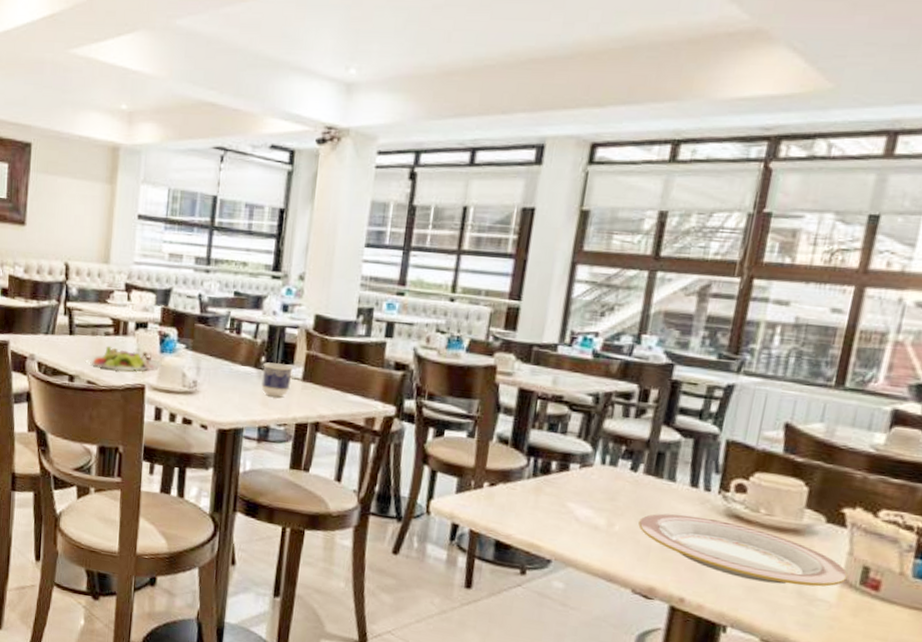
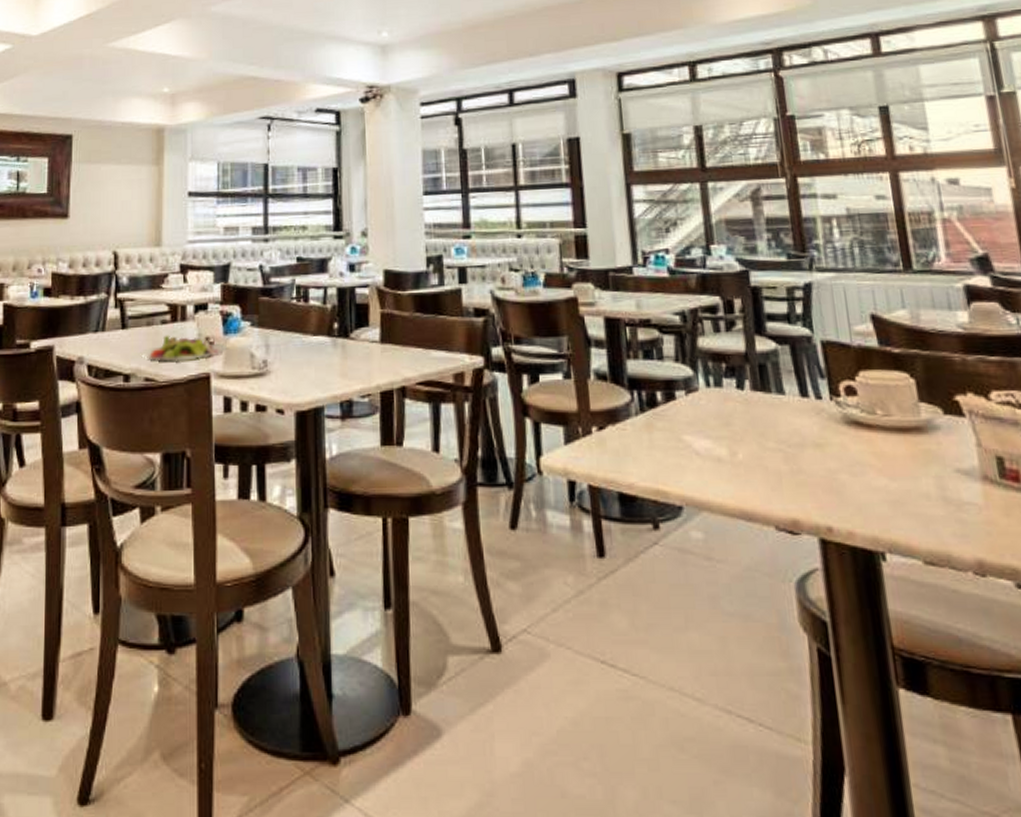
cup: present [261,362,293,398] -> none [337,326,369,366]
plate: present [638,513,848,587] -> none [761,429,985,493]

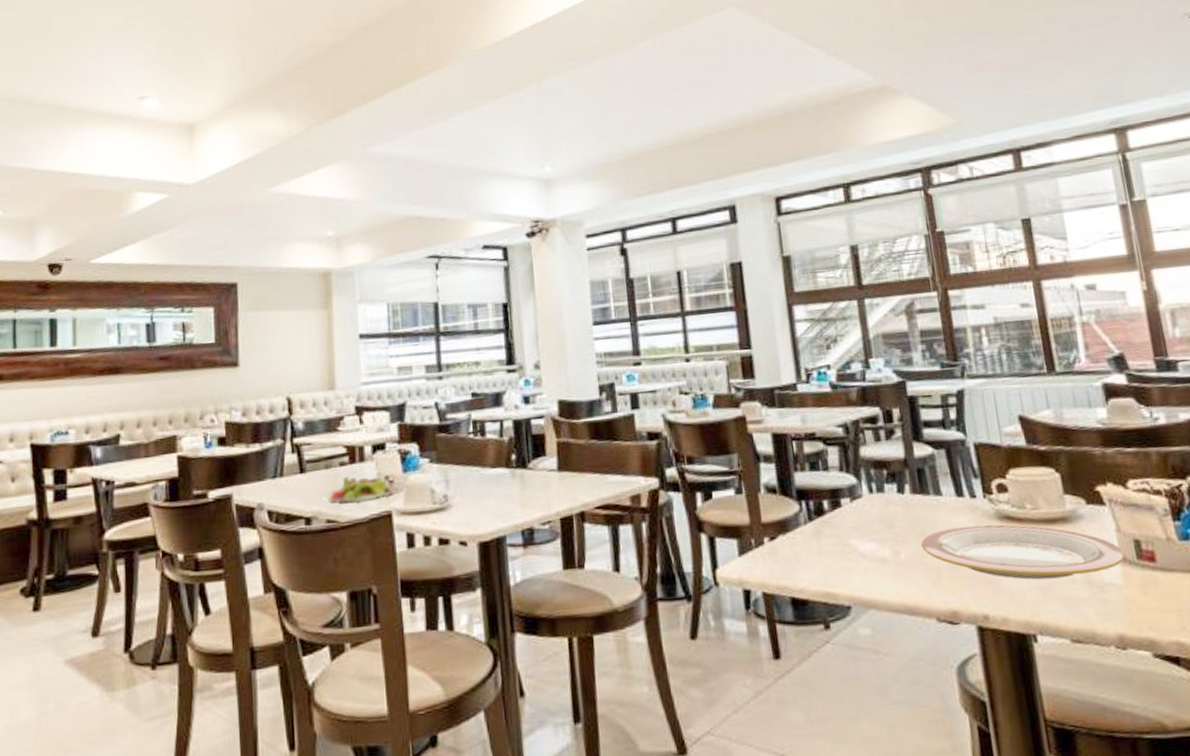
plate: none [761,429,985,493] -> present [921,524,1125,580]

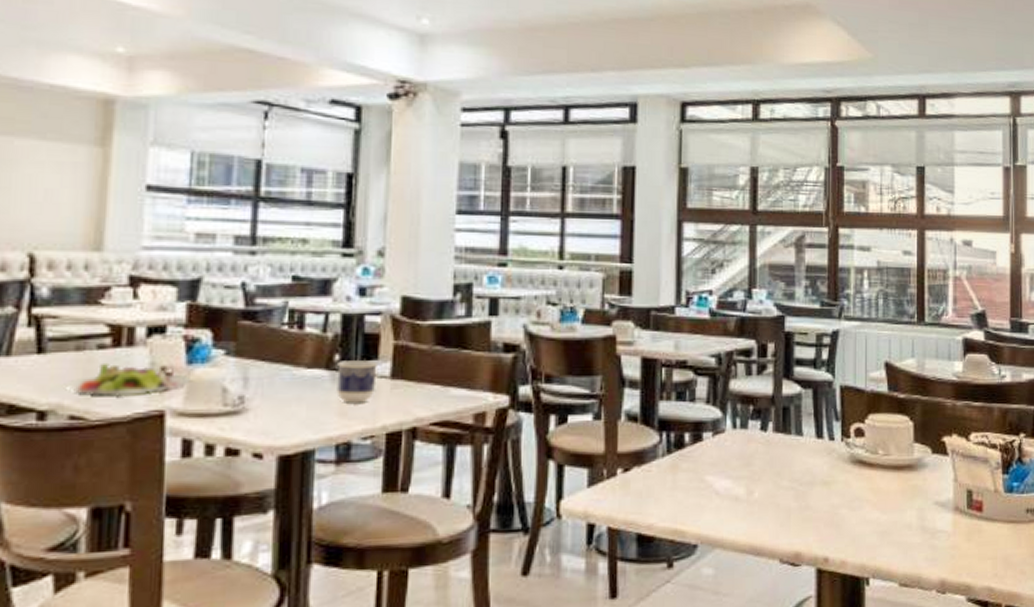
cup: none [515,457,547,495] -> present [337,359,377,403]
plate: present [921,524,1125,580] -> none [776,468,957,525]

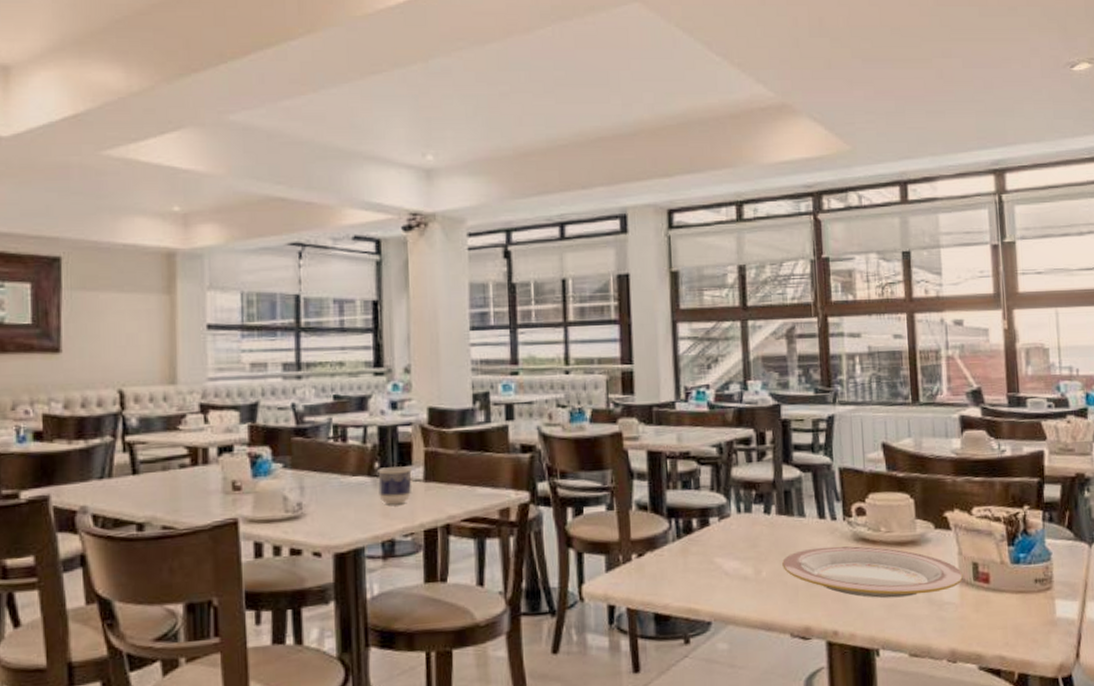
salad plate: present [65,362,190,397] -> none [157,479,256,508]
plate: none [776,468,957,525] -> present [782,546,963,598]

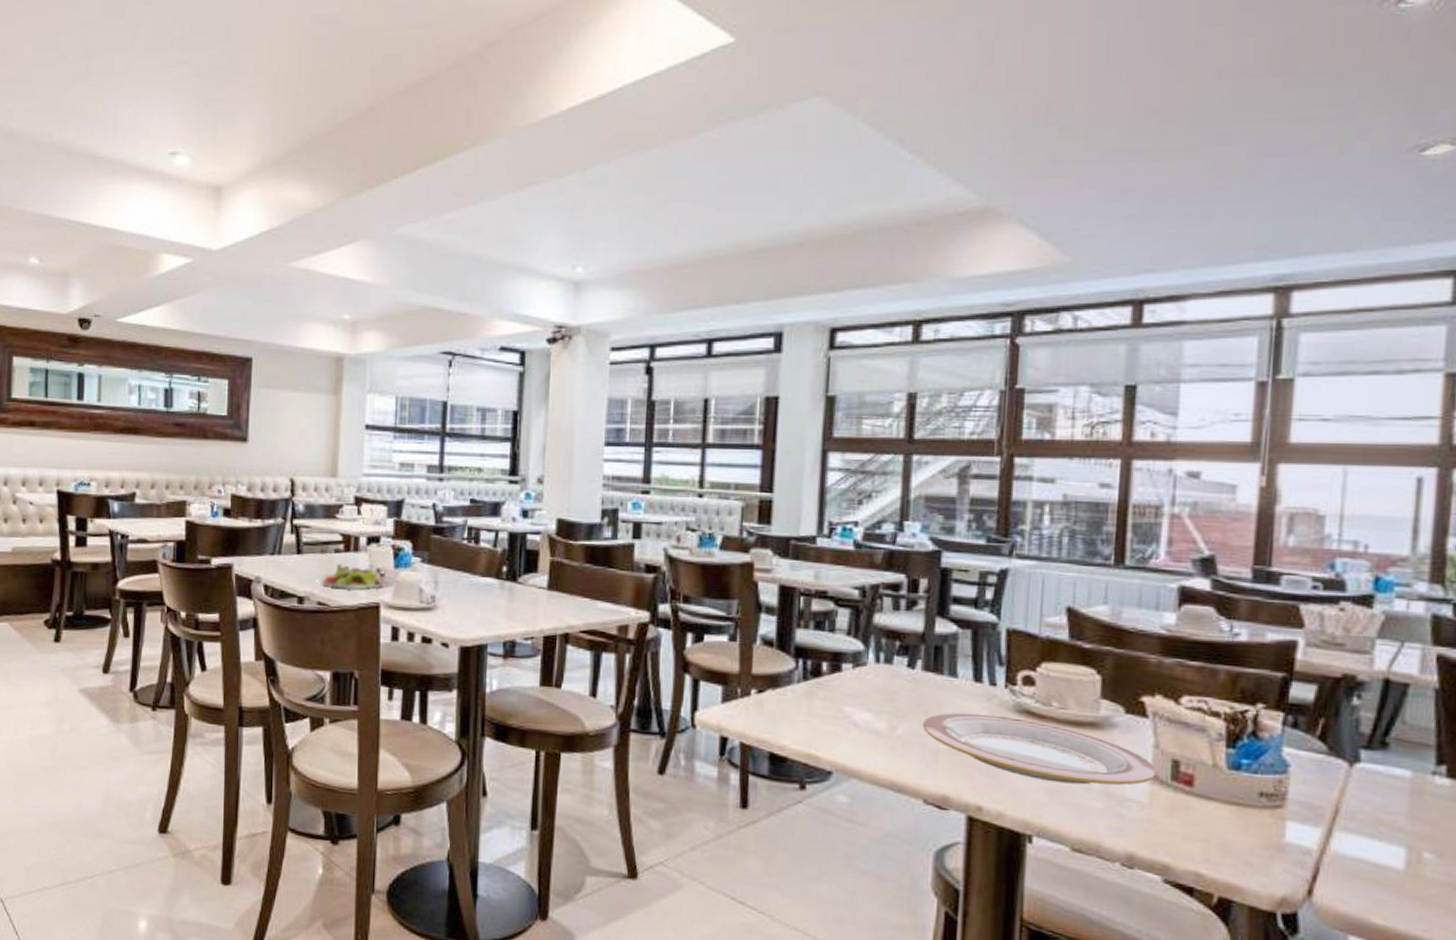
salad plate: none [157,479,256,508] -> present [315,563,397,590]
cup: present [378,465,412,505] -> none [504,571,537,609]

